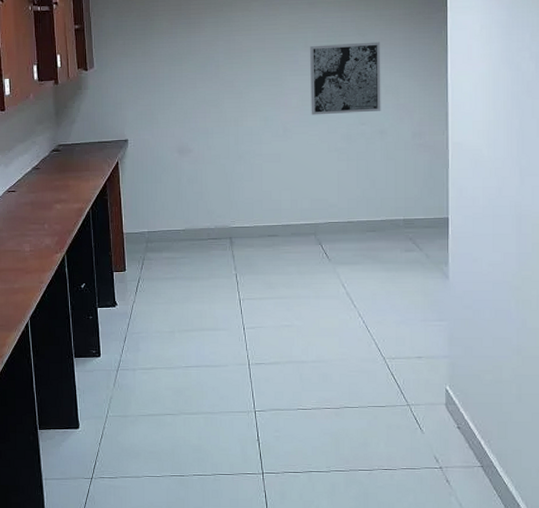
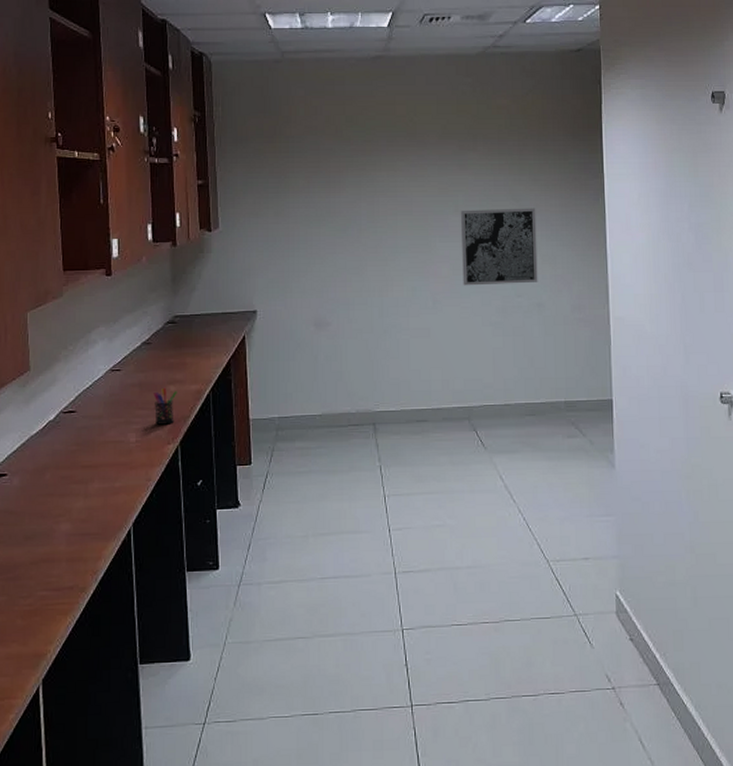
pen holder: none [43,206,63,237] -> present [153,387,177,425]

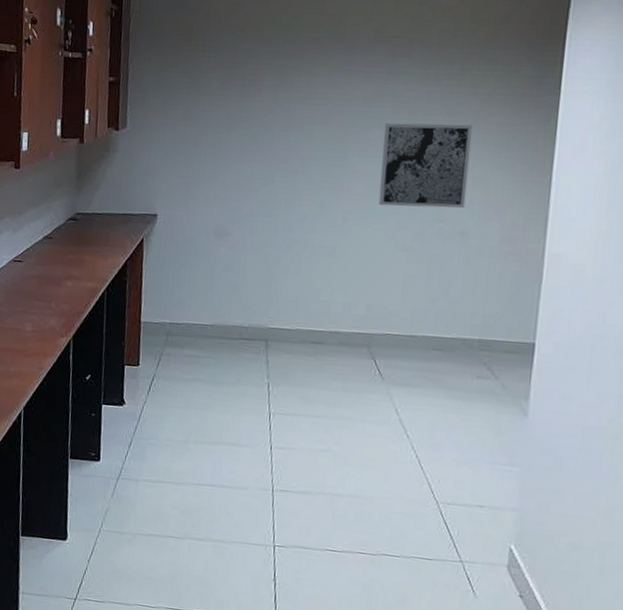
pen holder: present [153,387,177,425] -> none [51,282,74,318]

